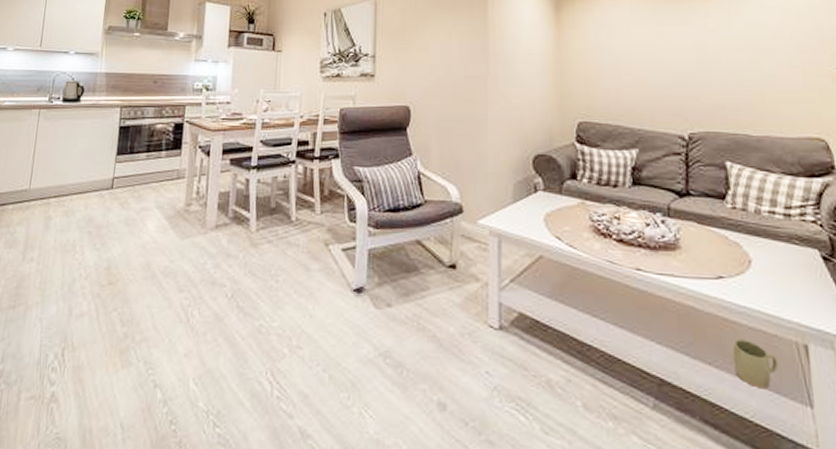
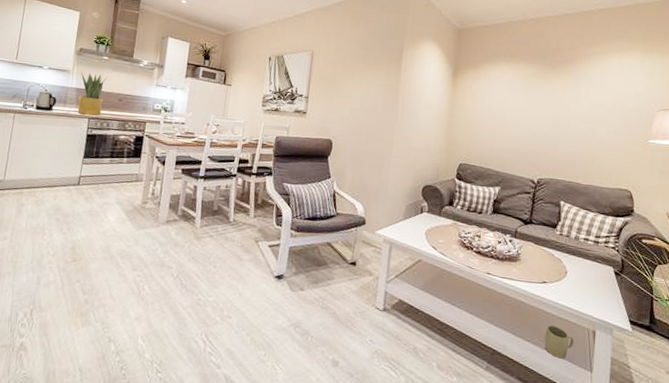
planter: none [108,54,140,103] -> present [77,73,107,116]

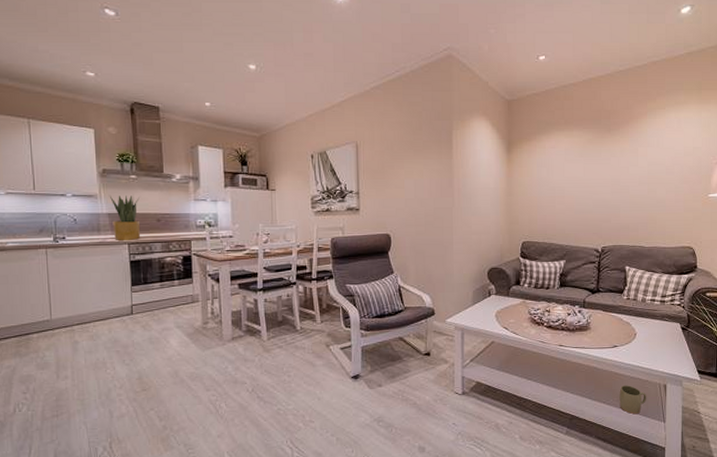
kettle: present [35,91,56,112] -> none [66,221,89,242]

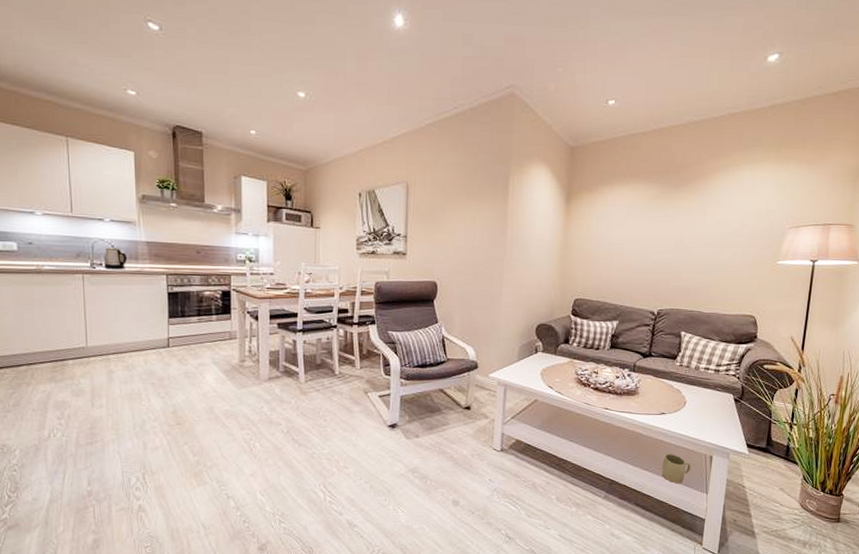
kettle: none [66,221,89,242] -> present [104,247,126,270]
planter: present [110,195,141,240] -> none [149,223,180,271]

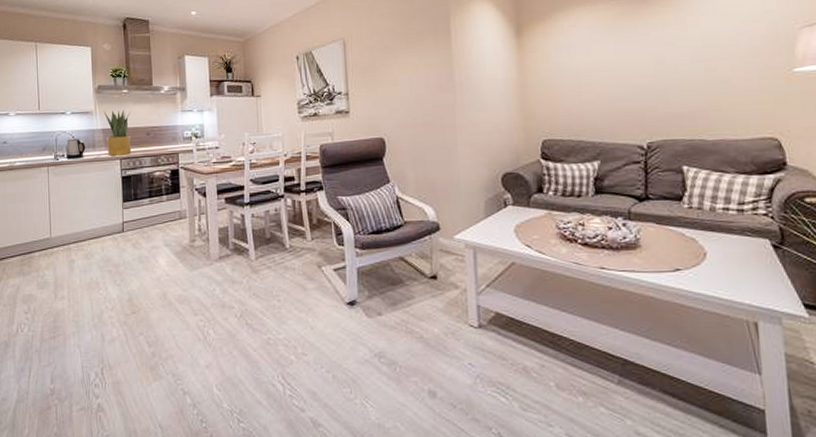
planter: none [149,223,180,271] -> present [104,110,132,156]
mug: present [662,454,691,484] -> none [689,322,731,362]

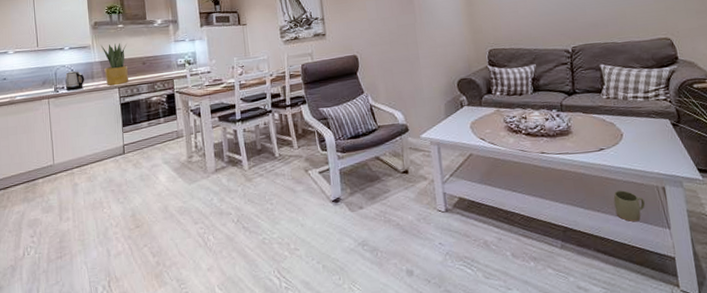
mug: none [689,322,731,362] -> present [613,190,646,222]

